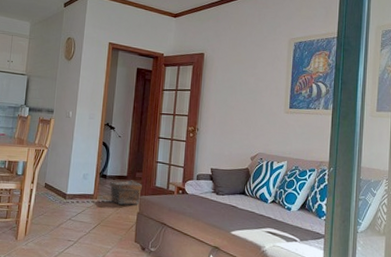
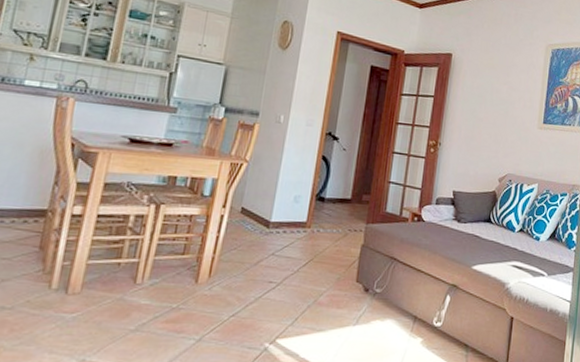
pouch: present [109,180,142,206] -> none [327,204,369,237]

